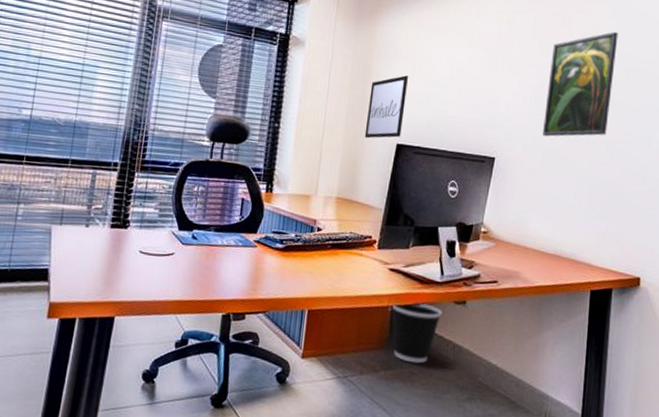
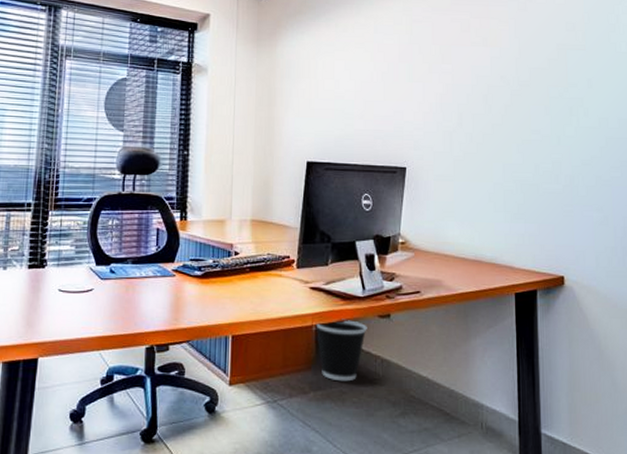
wall art: present [364,75,408,139] -> none [274,93,312,159]
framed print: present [543,31,618,137] -> none [451,33,517,142]

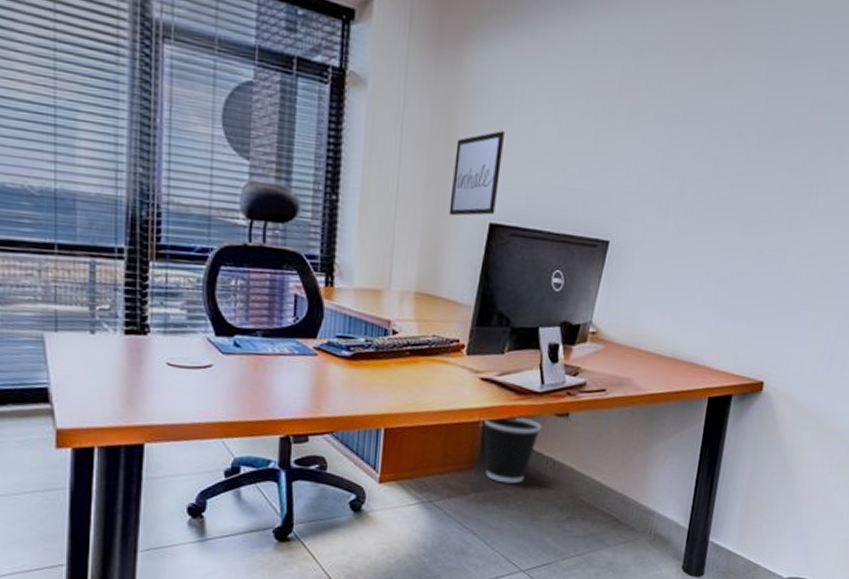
wall art: none [274,93,312,159] -> present [448,131,504,216]

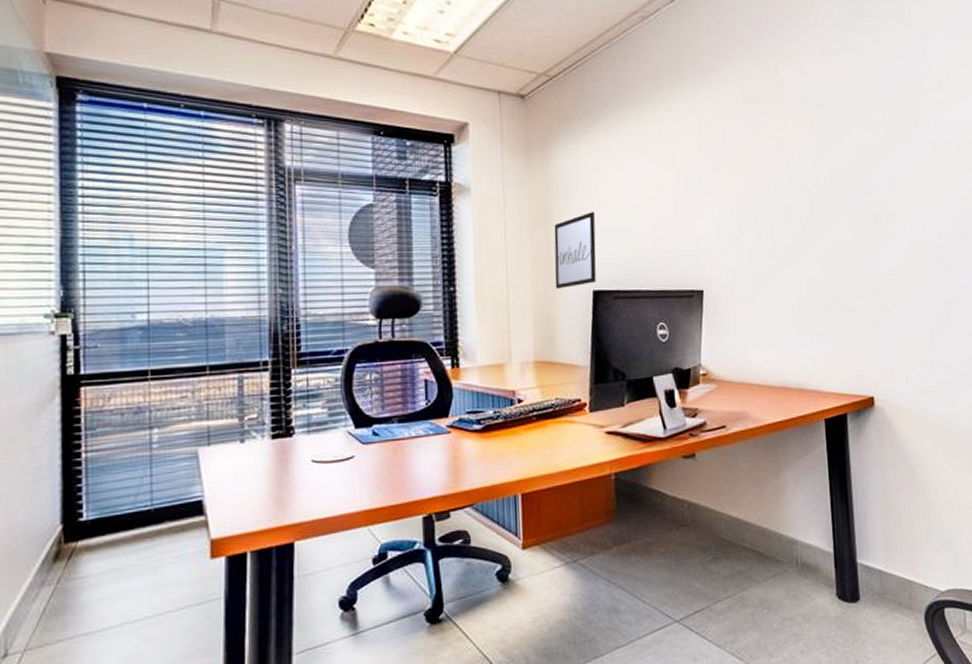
wastebasket: present [483,415,542,484] -> none [615,463,671,532]

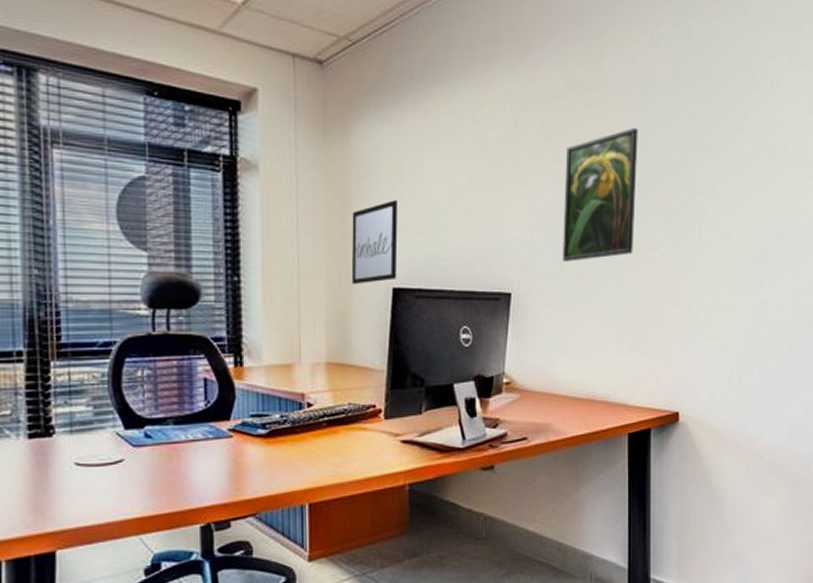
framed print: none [748,133,818,259] -> present [563,127,638,262]

